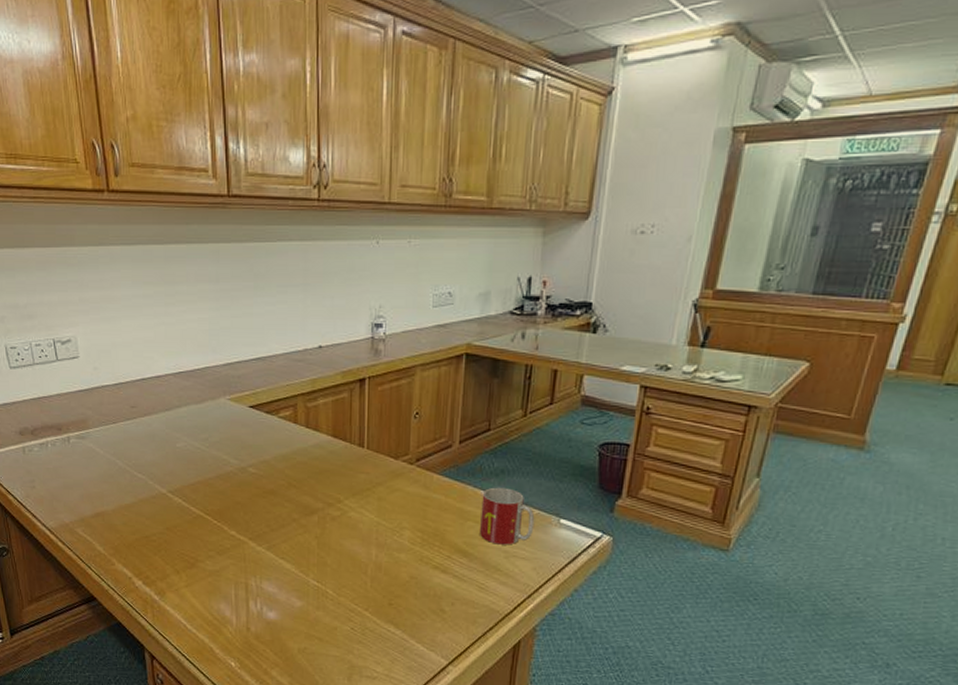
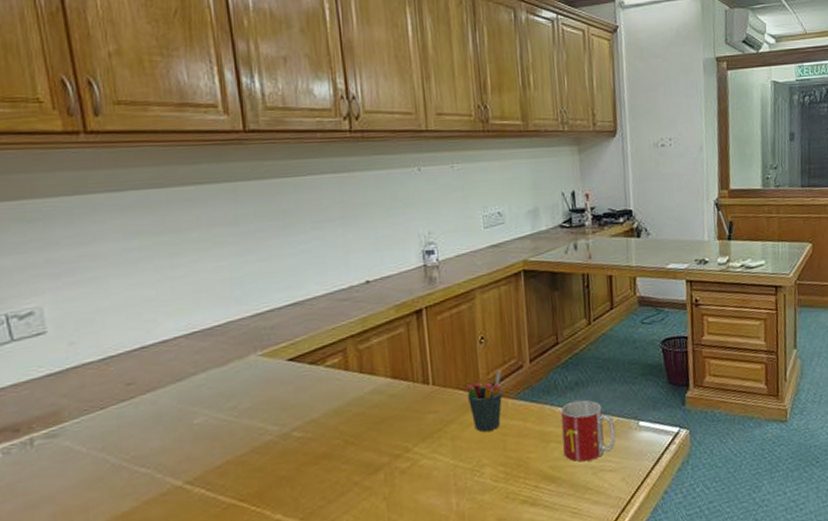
pen holder: none [396,445,431,499] -> present [466,369,503,432]

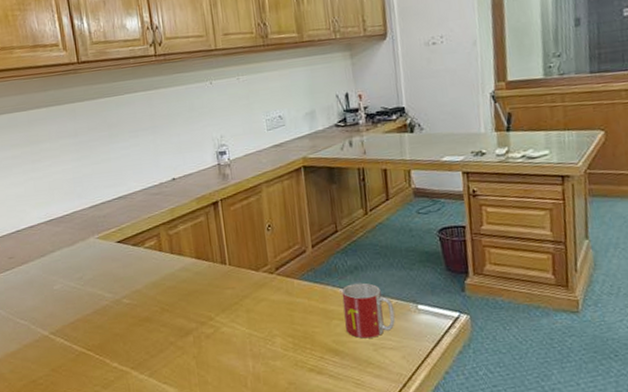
pen holder: present [466,369,503,432] -> none [257,253,289,307]

